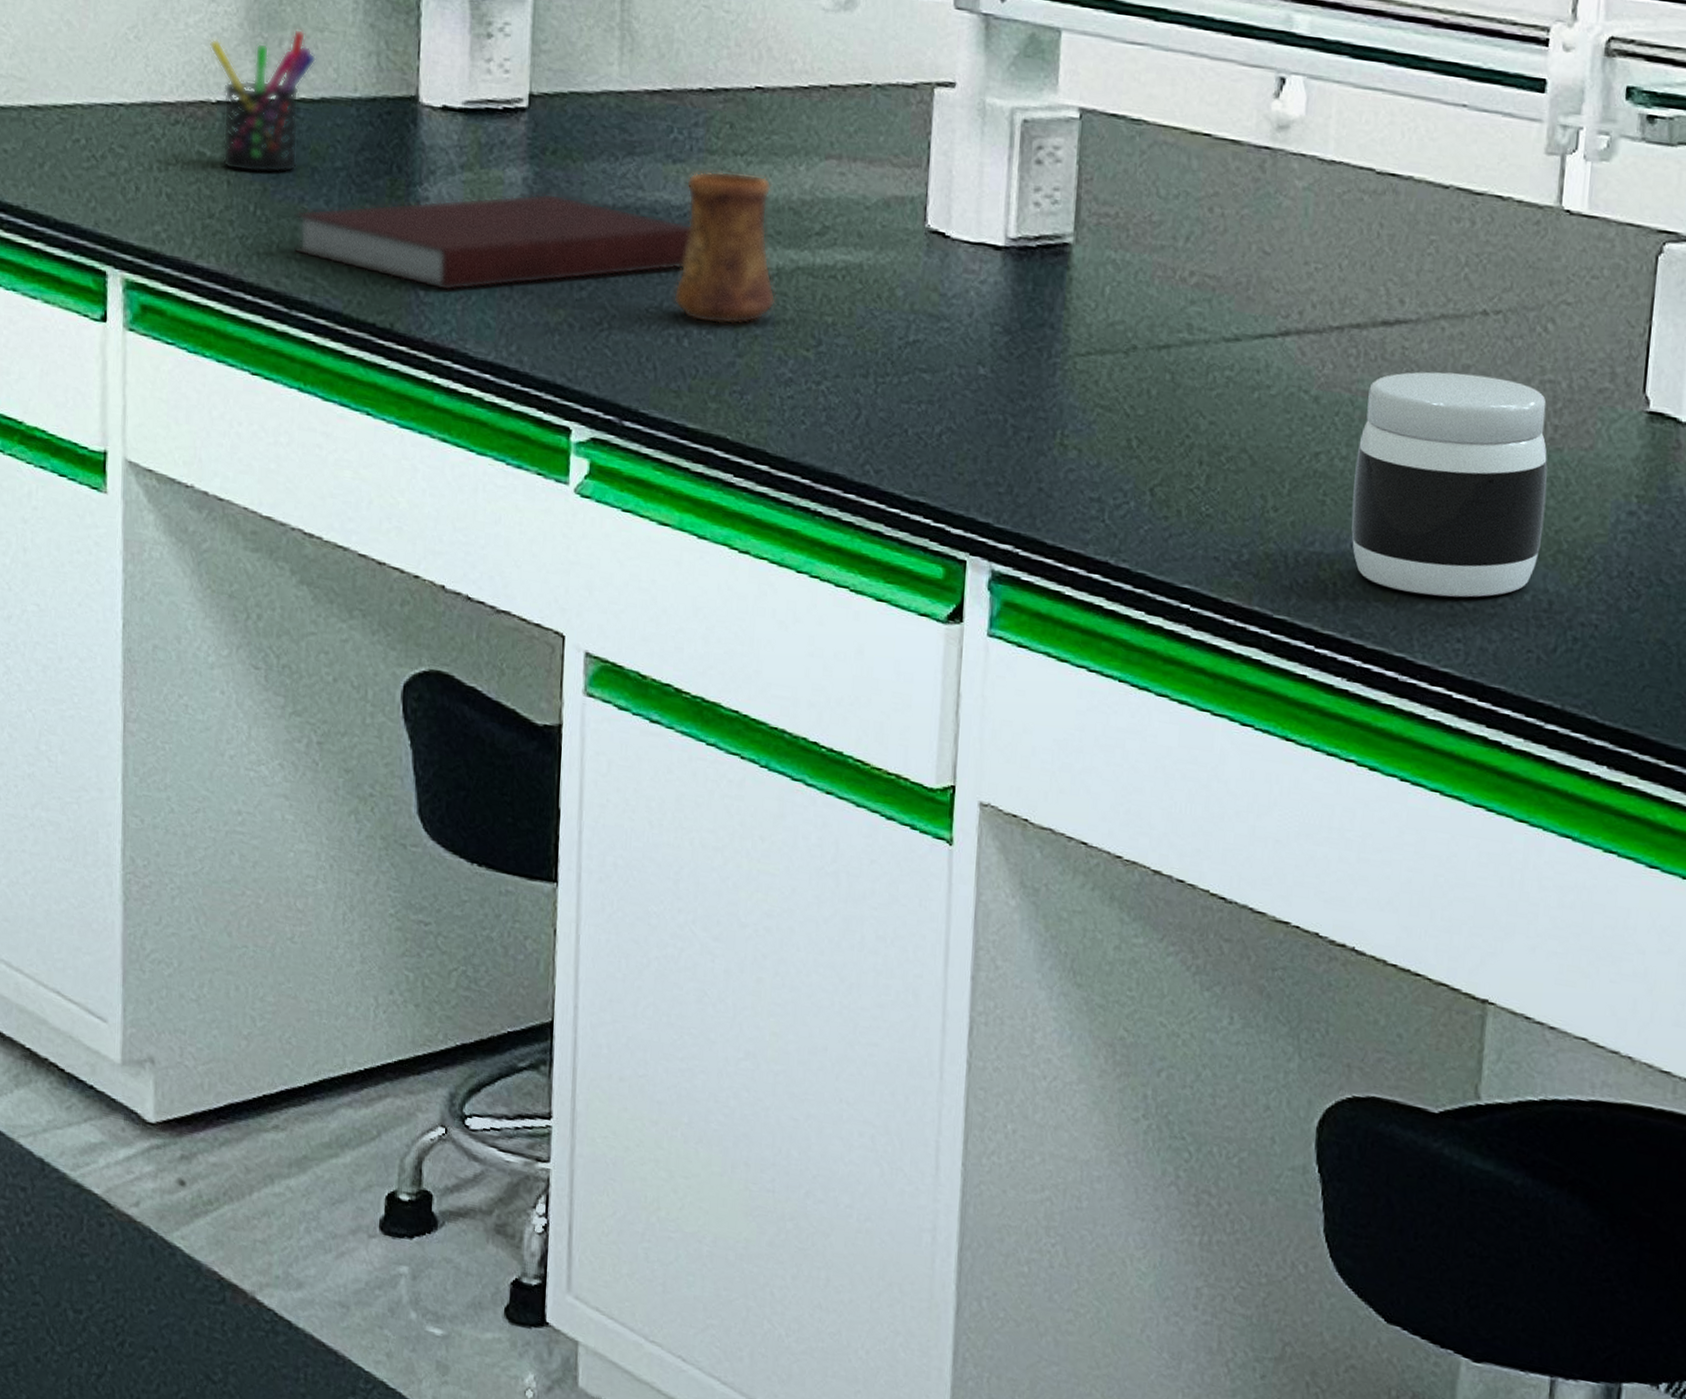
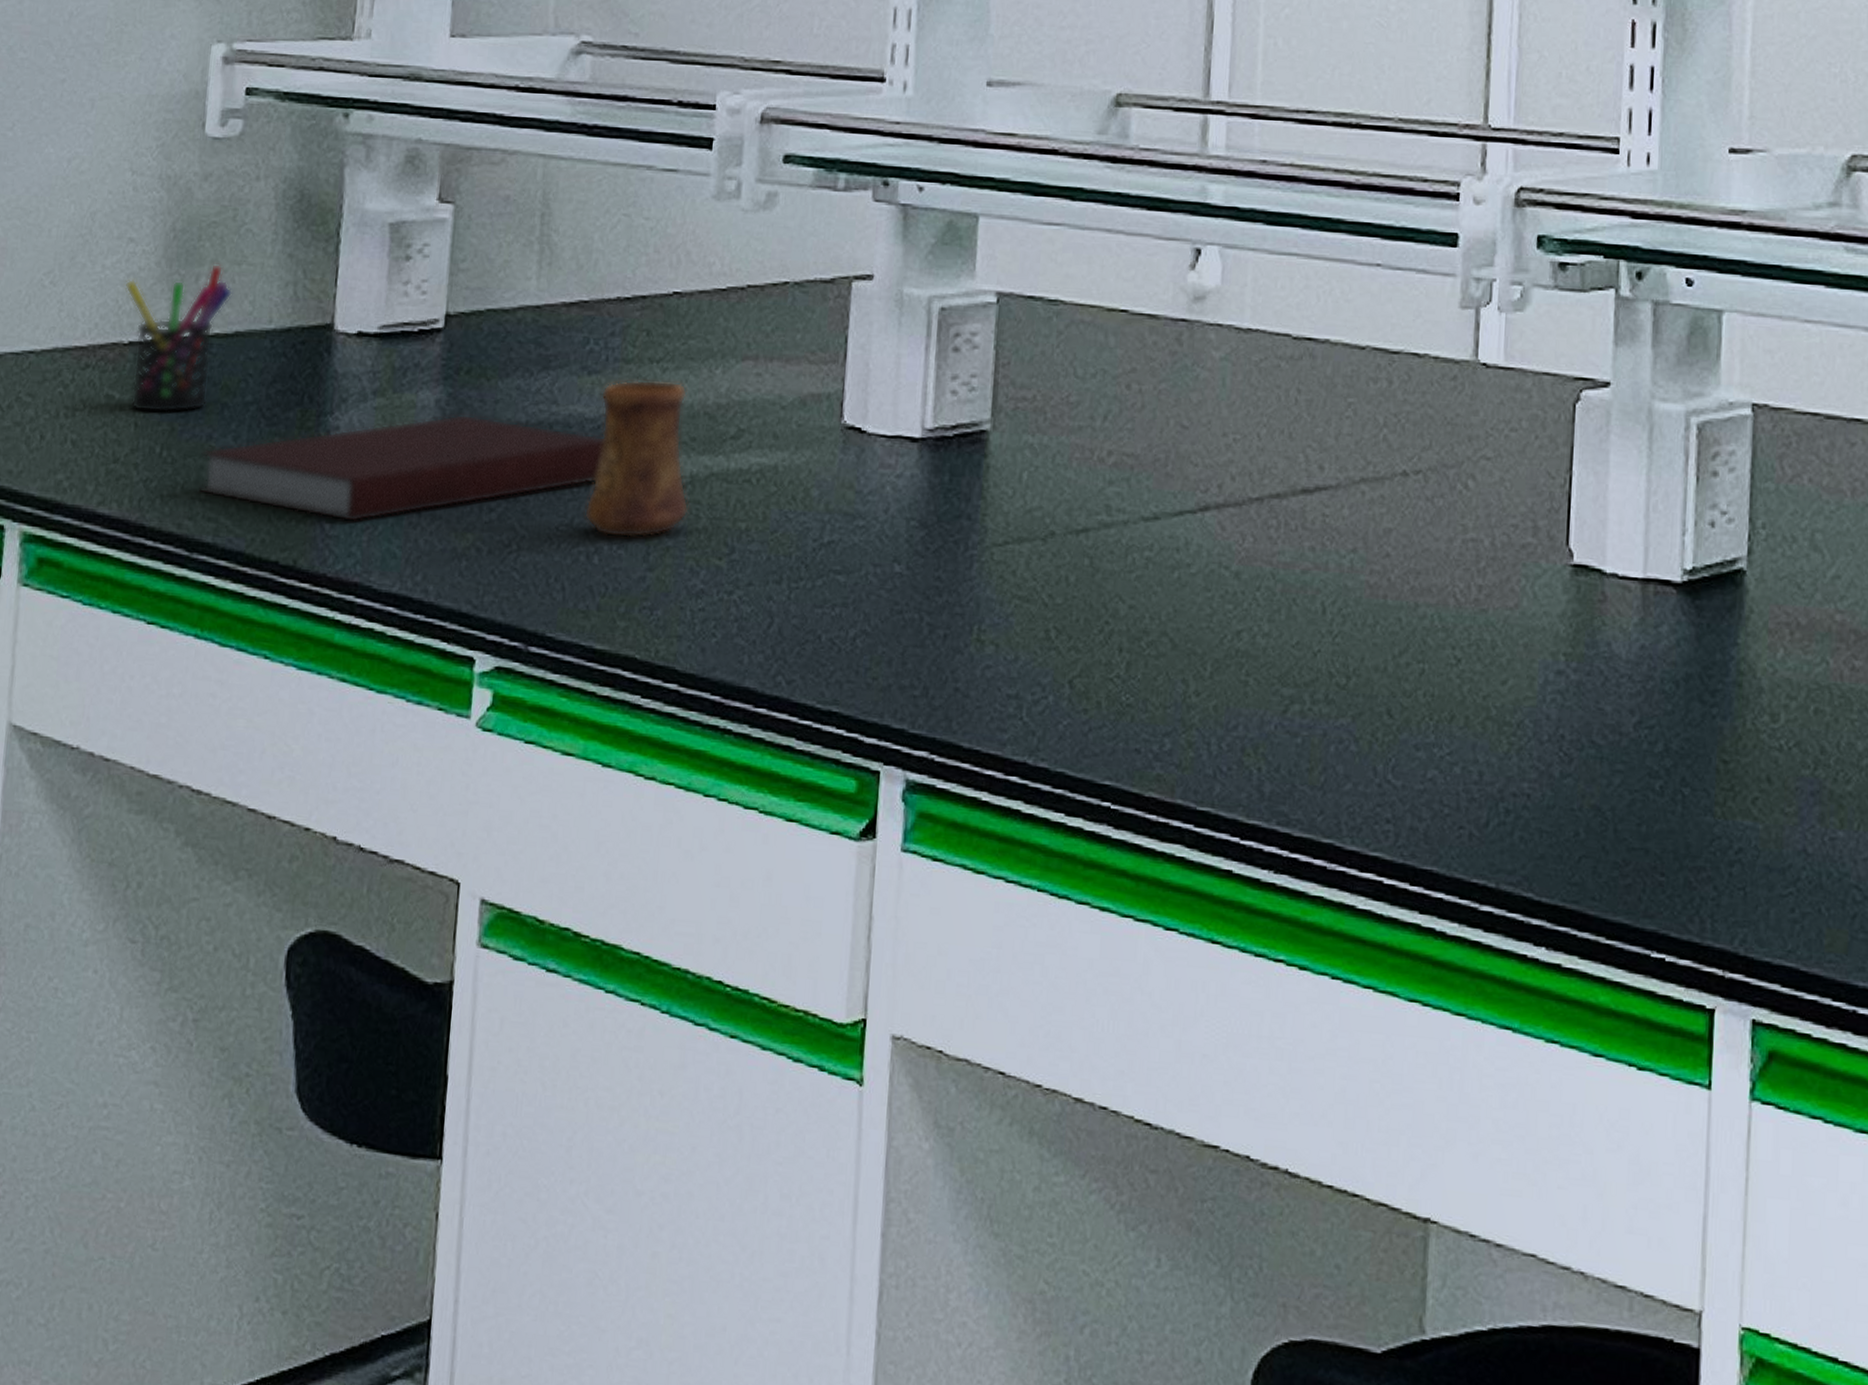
jar: present [1351,372,1548,598] -> none [1275,537,1473,775]

